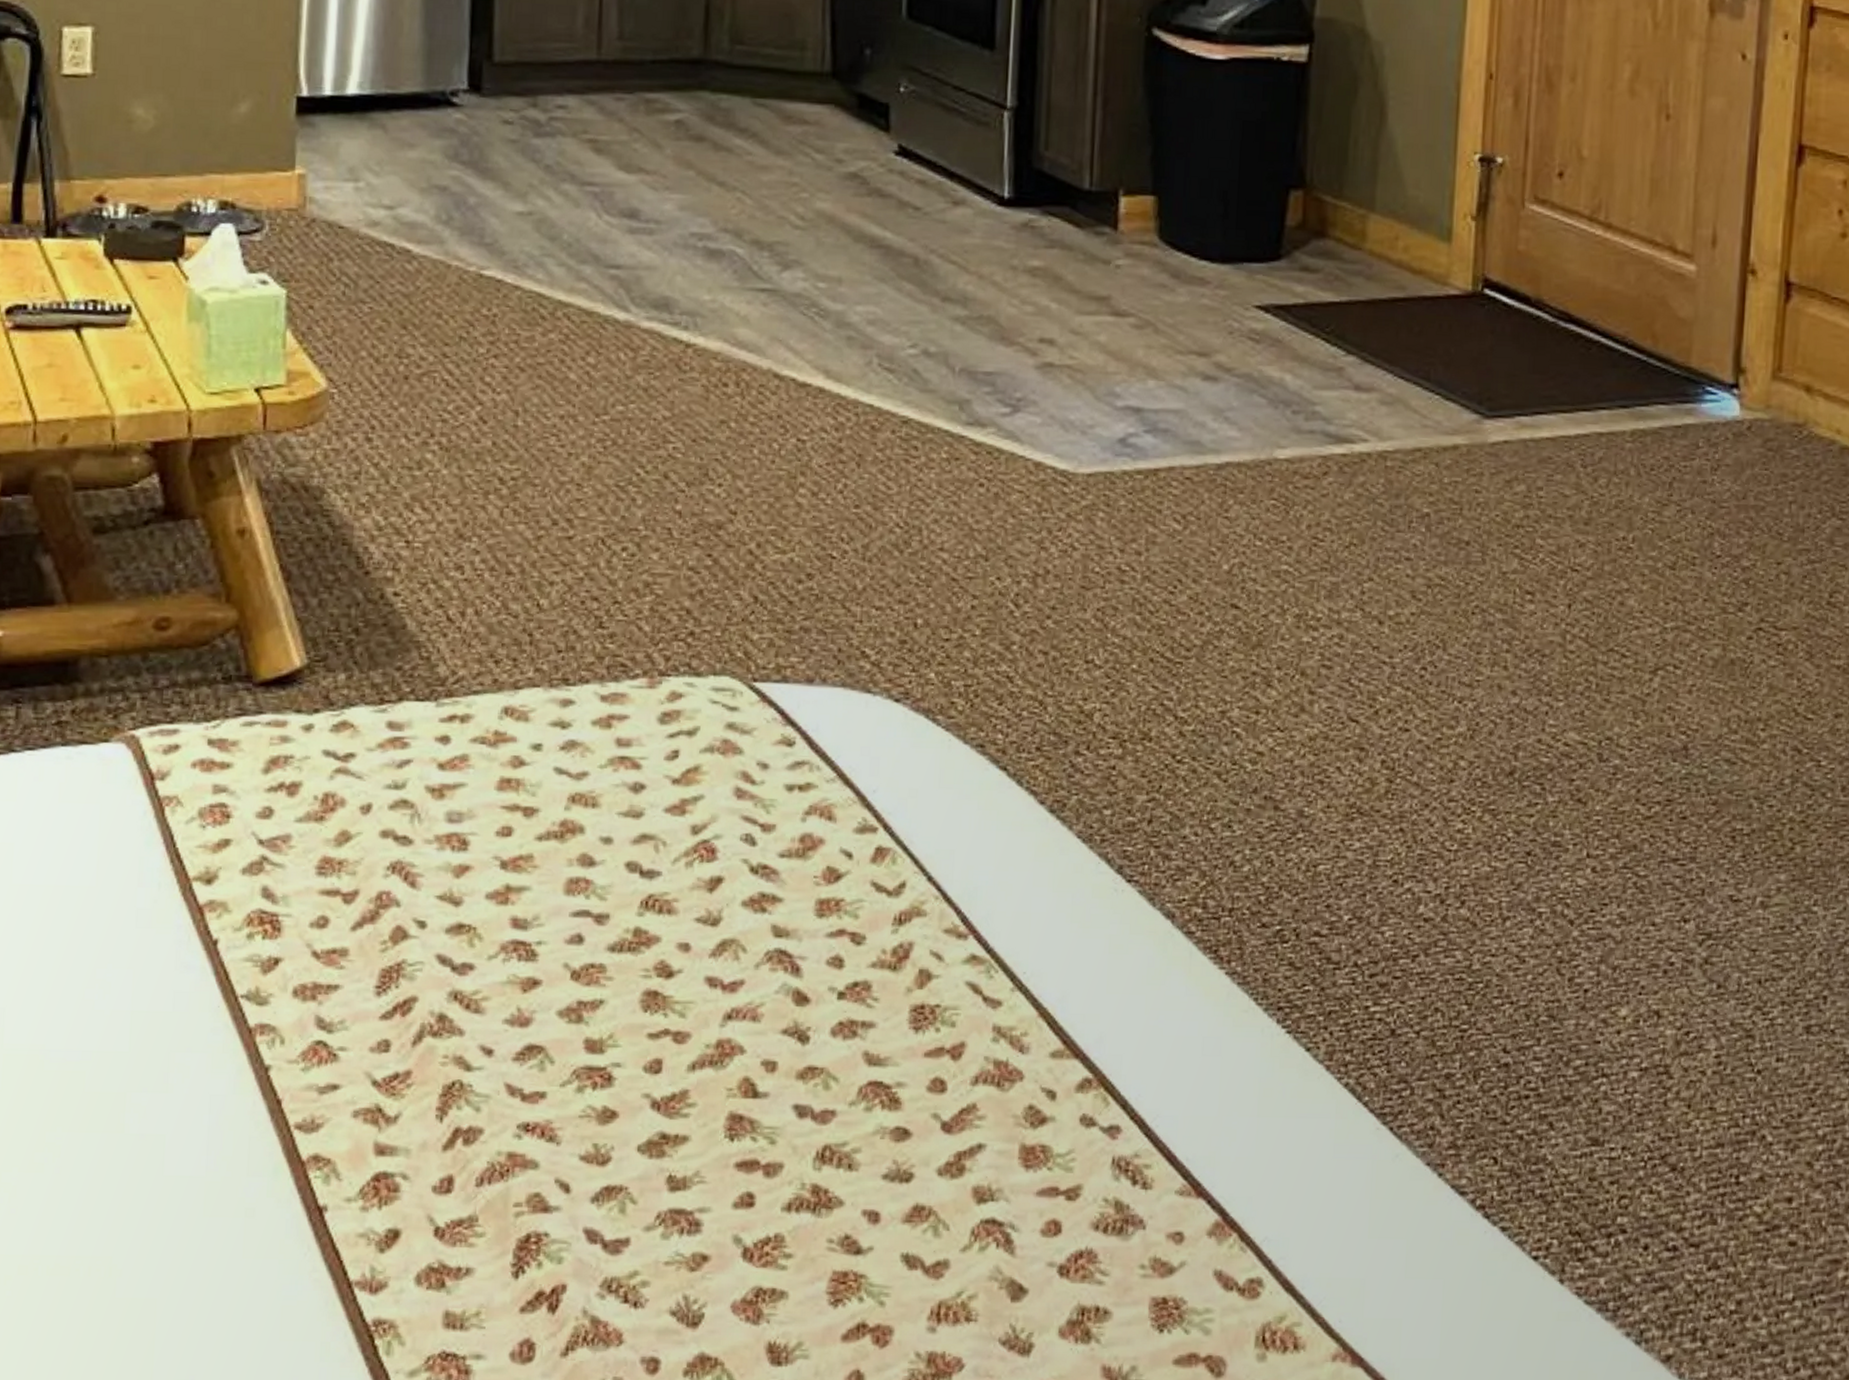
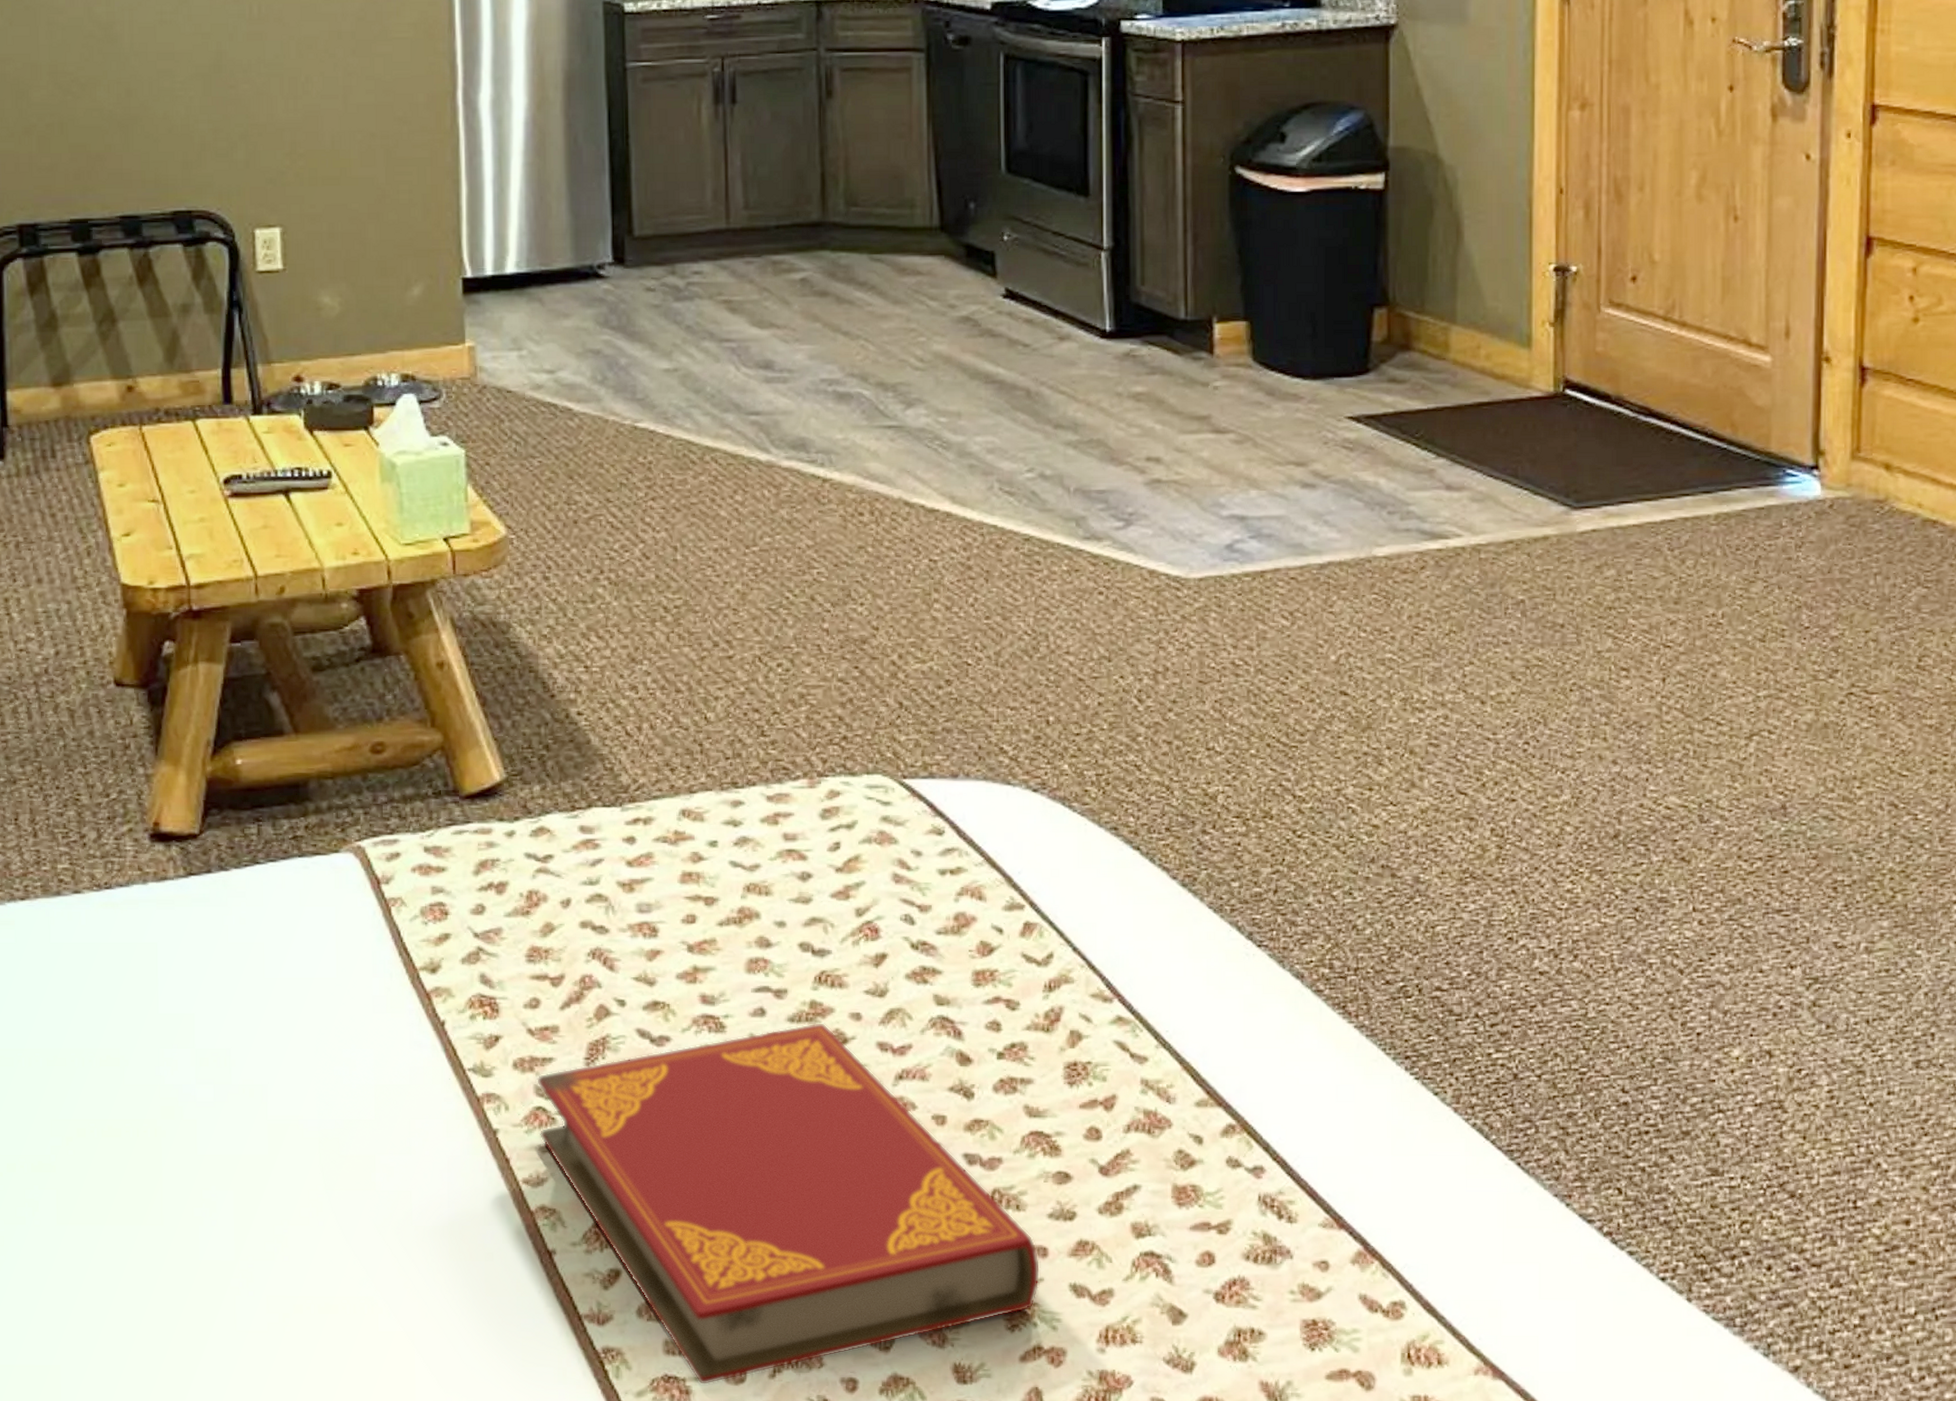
hardback book: none [318,952,871,1365] -> present [537,1022,1041,1386]

